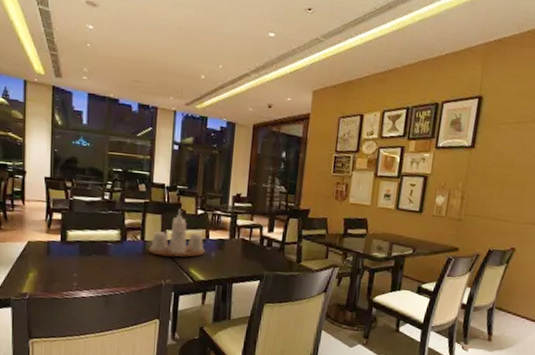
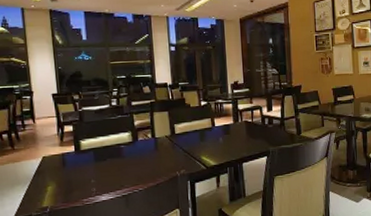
condiment set: present [148,209,206,258] -> none [160,103,214,150]

